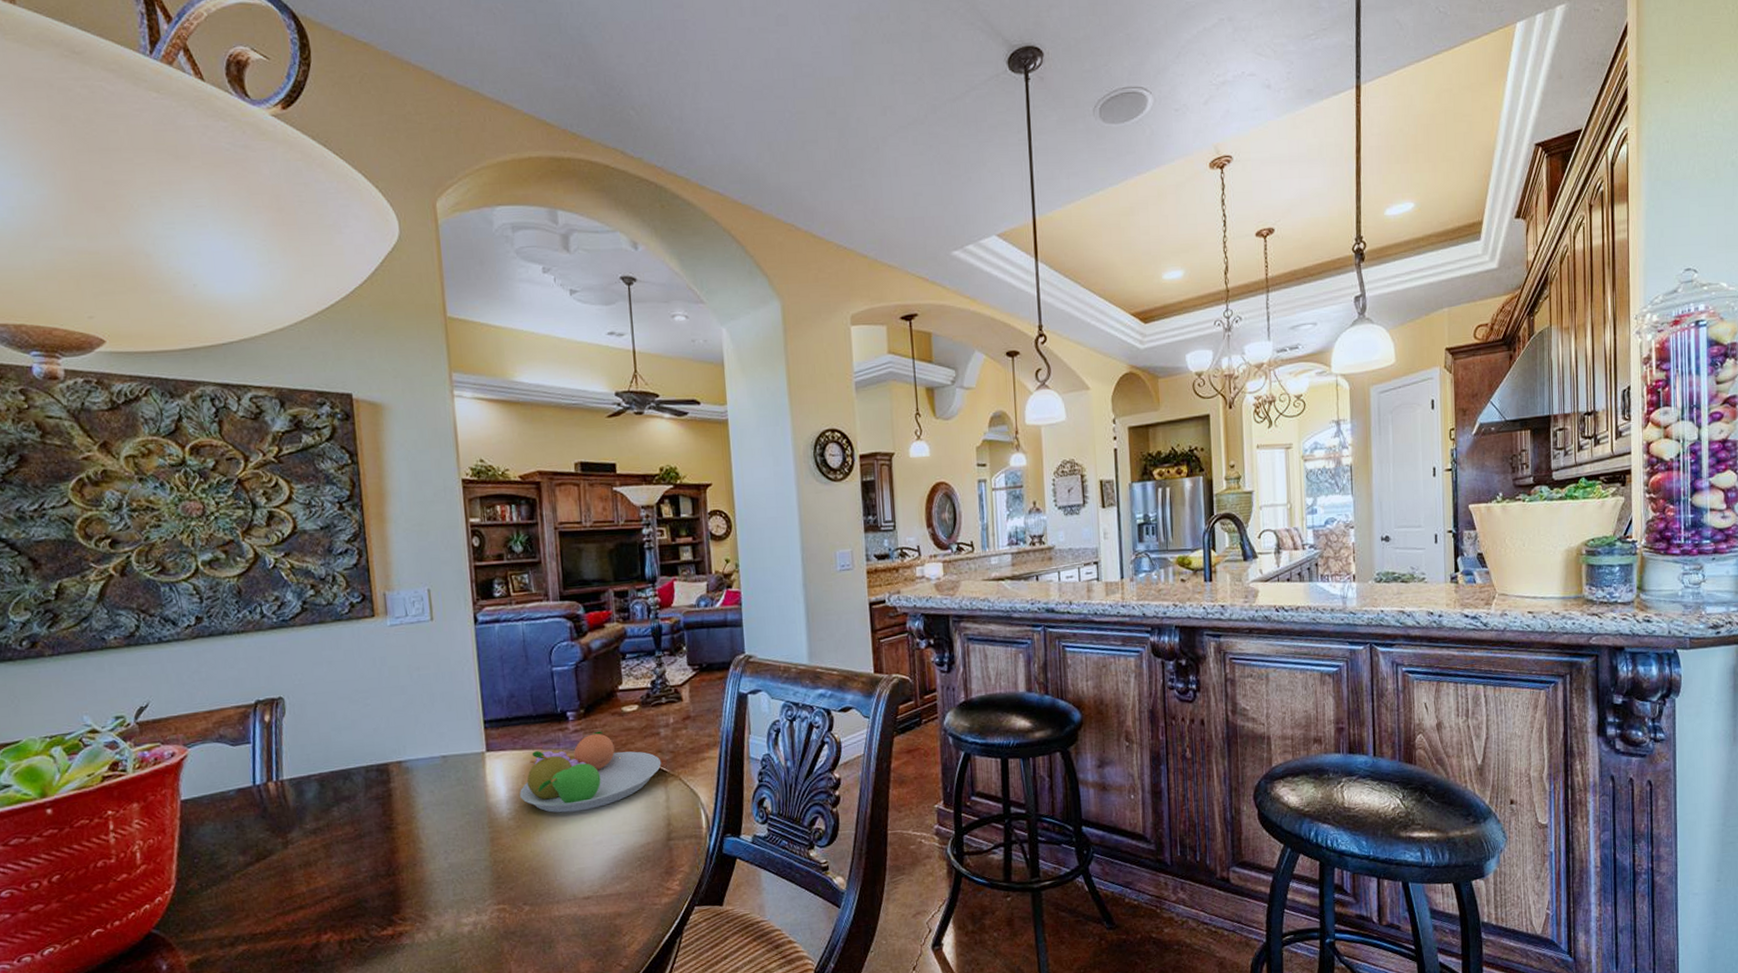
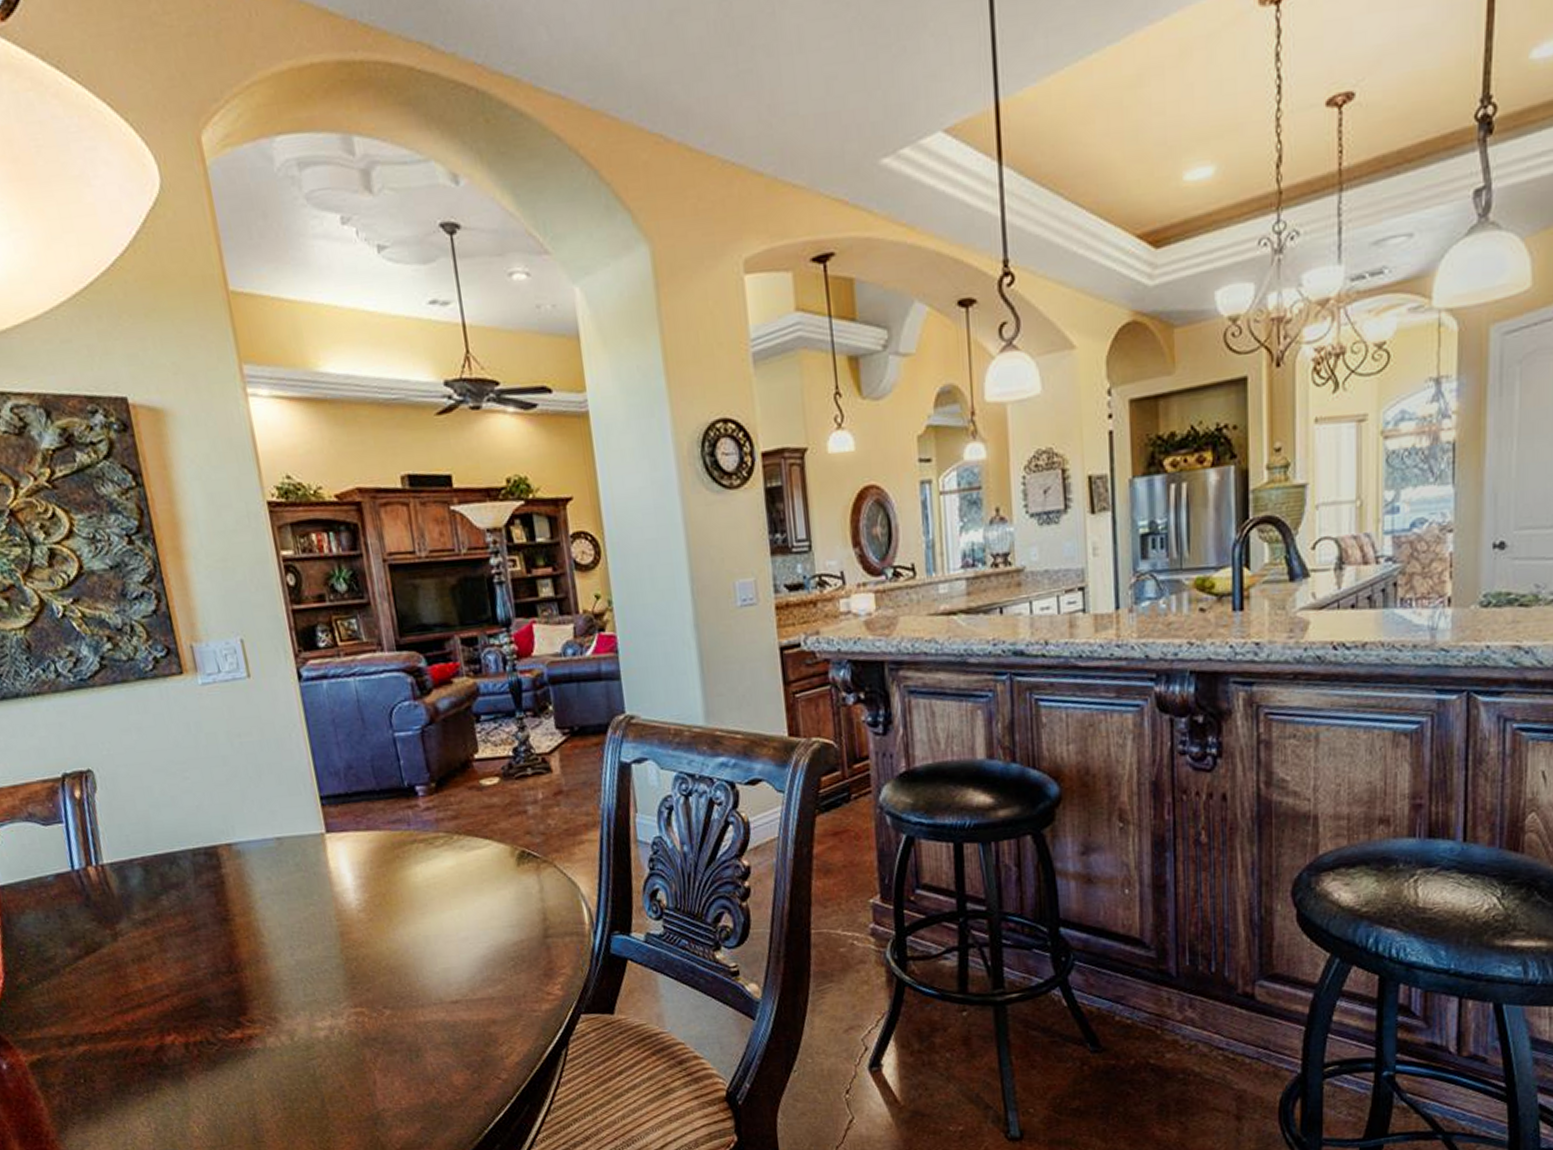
fruit bowl: present [520,731,662,813] -> none [368,808,532,905]

